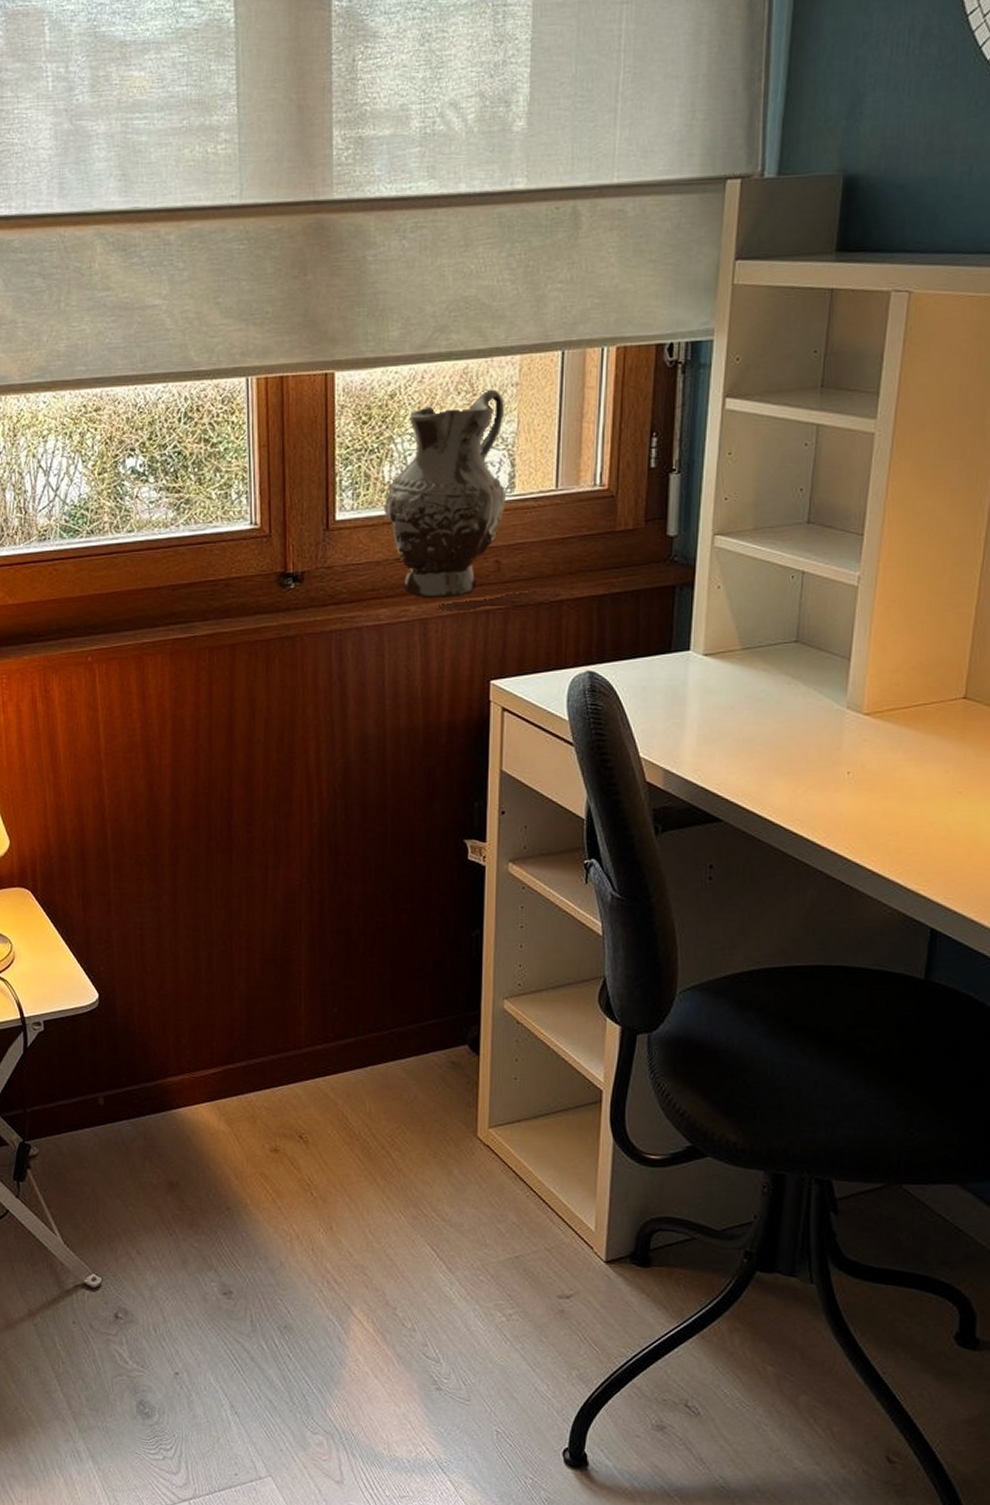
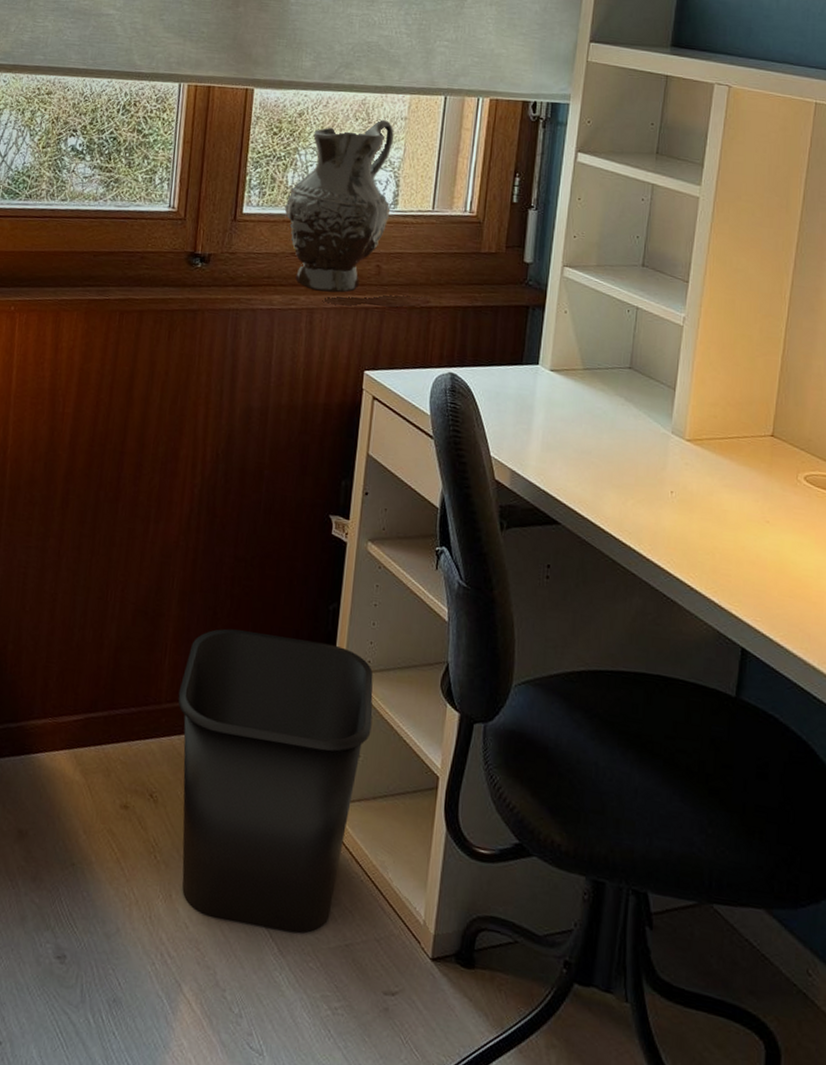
waste bin: none [318,966,527,1251] -> present [177,628,373,934]

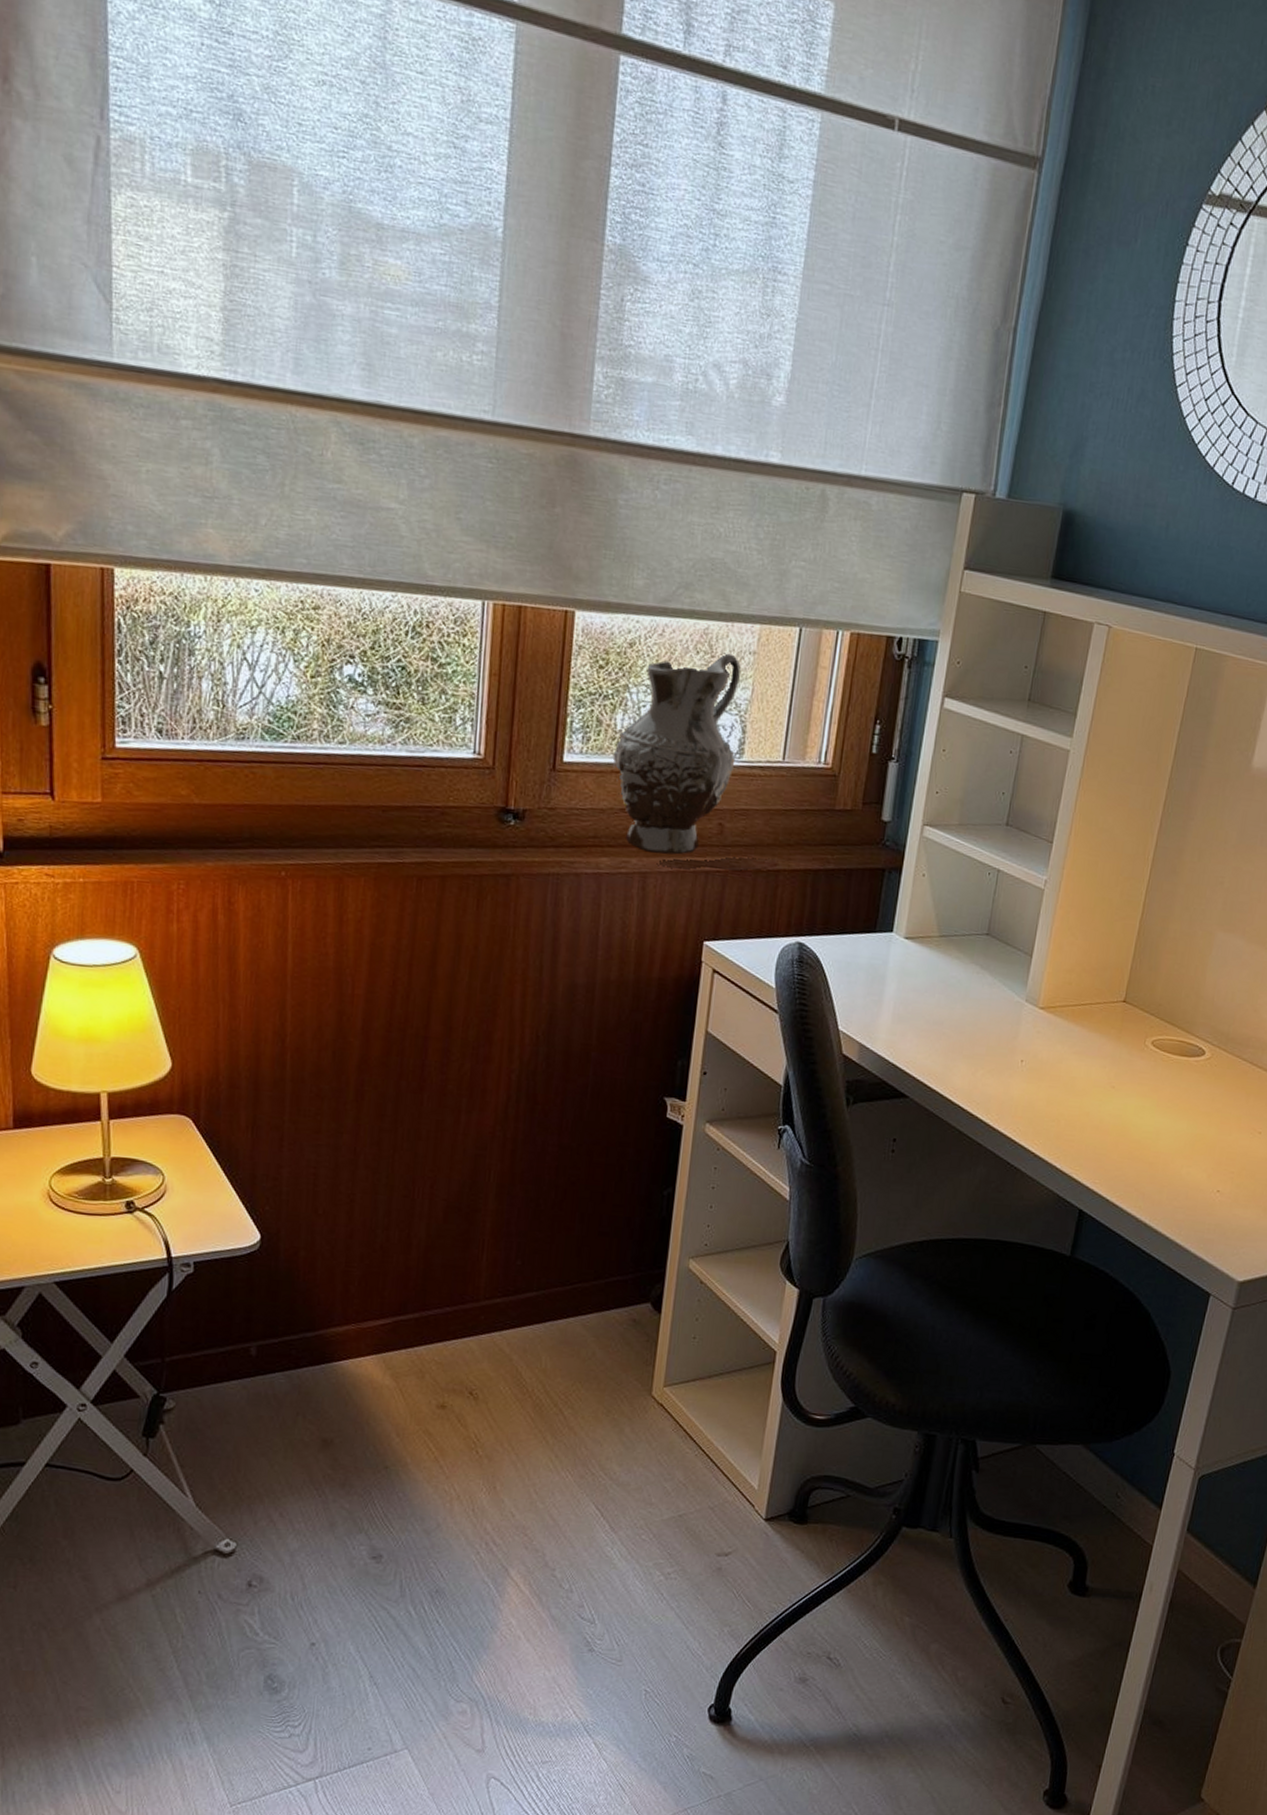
waste bin: present [177,628,373,934] -> none [497,1220,710,1510]

